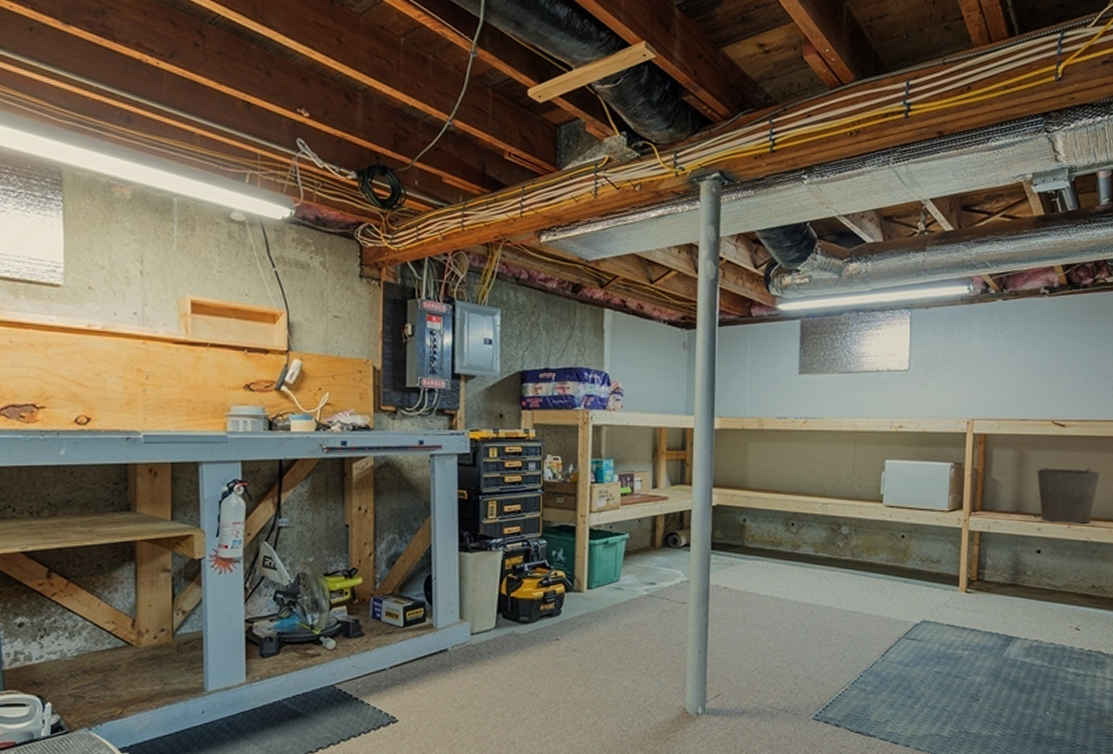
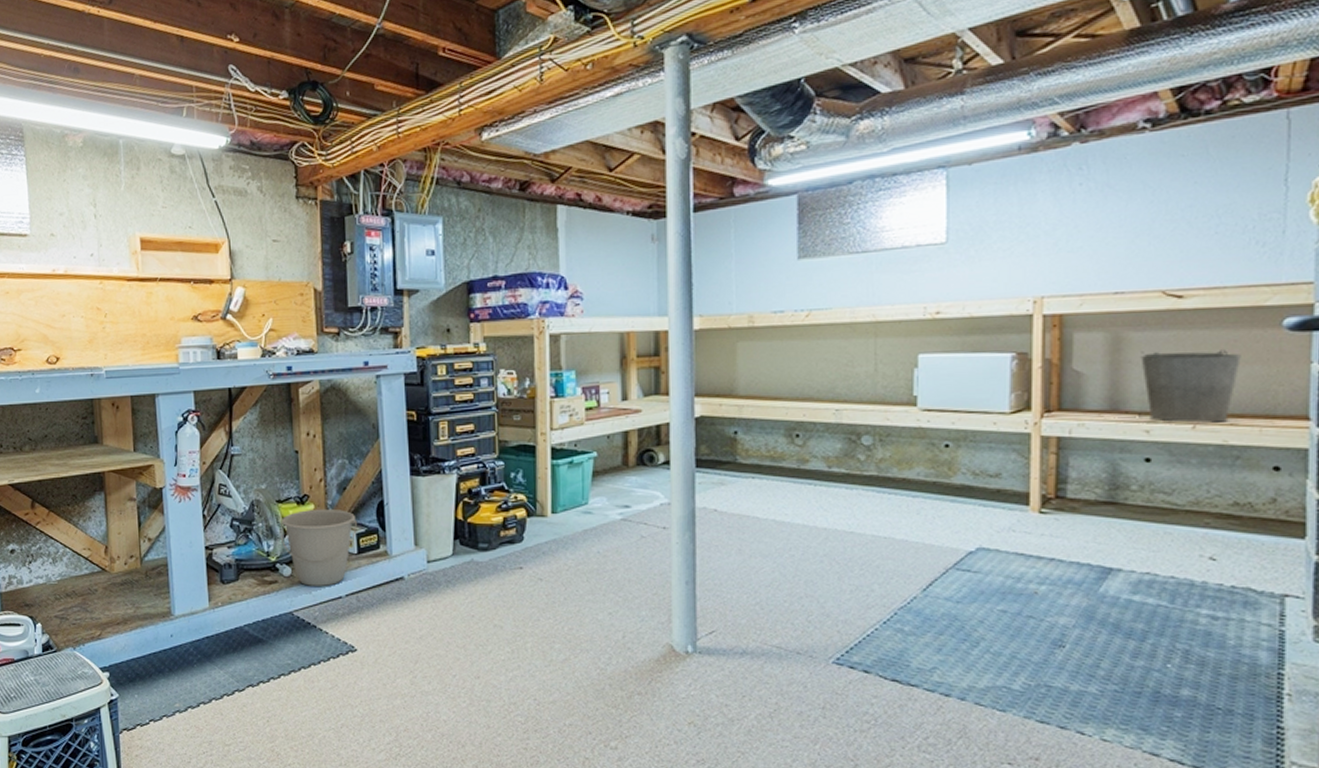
bucket: none [326,582,404,660] -> present [279,508,357,587]

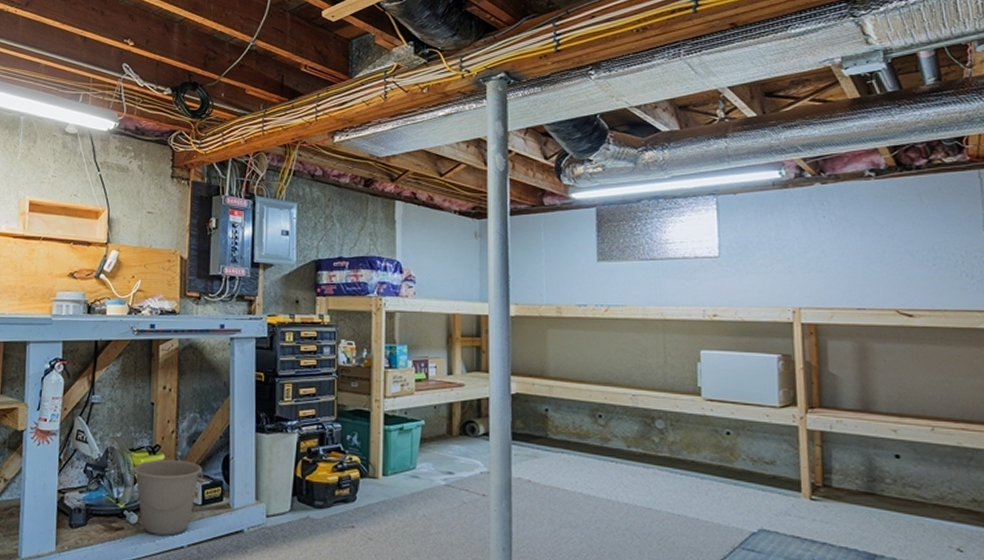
bucket: present [1141,350,1241,423] -> none [883,362,965,427]

